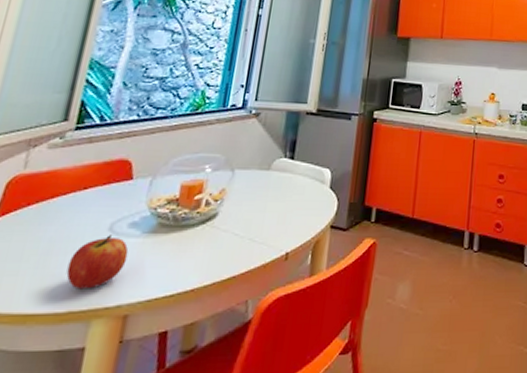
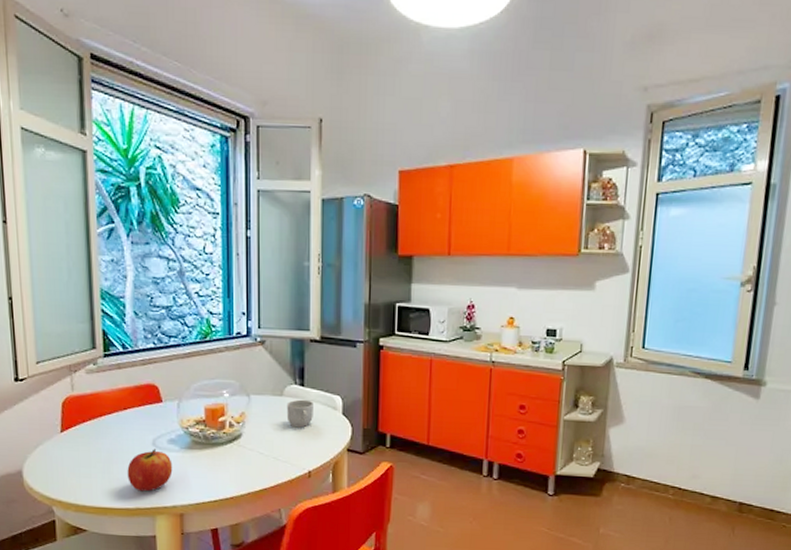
mug: none [270,173,301,204] -> present [286,399,313,428]

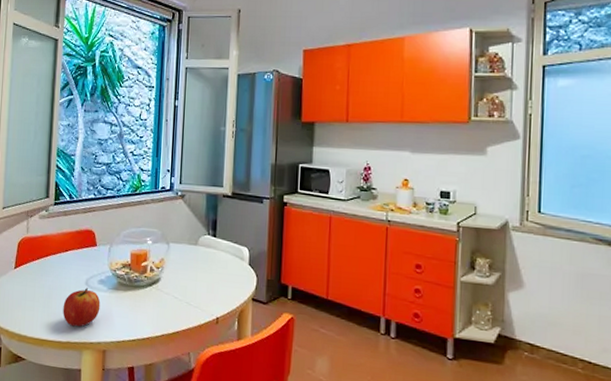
mug: present [286,399,313,428] -> none [199,249,224,276]

